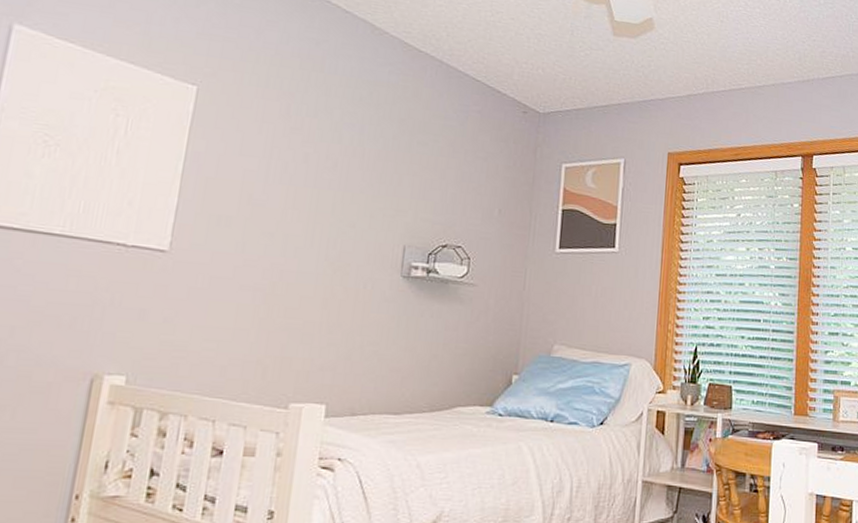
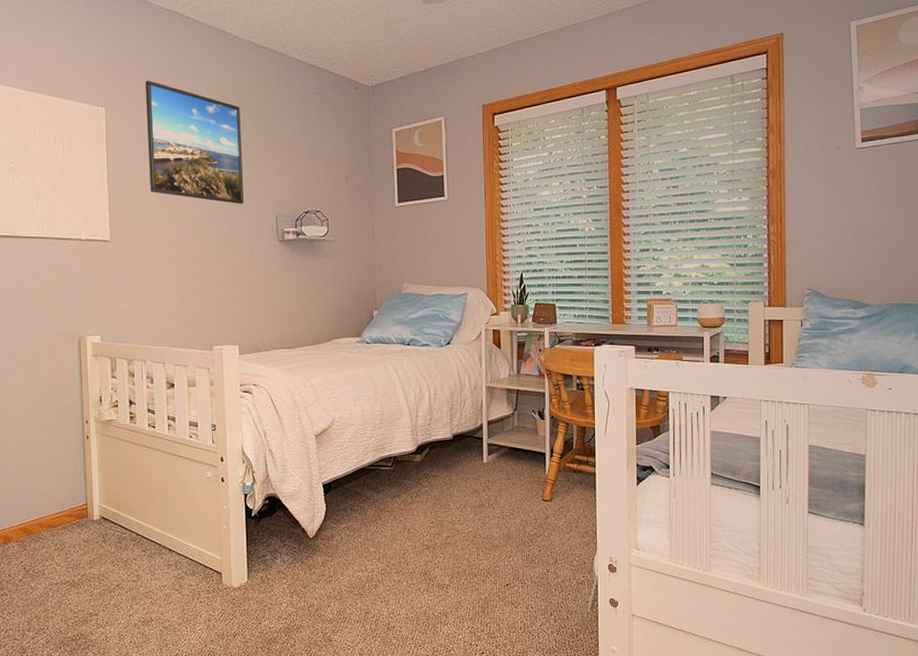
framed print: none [239,63,378,227] -> present [145,80,244,205]

